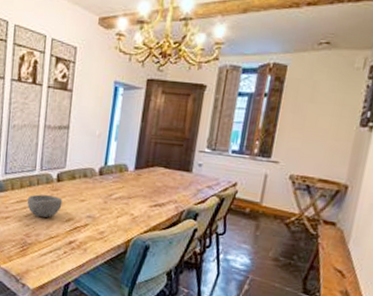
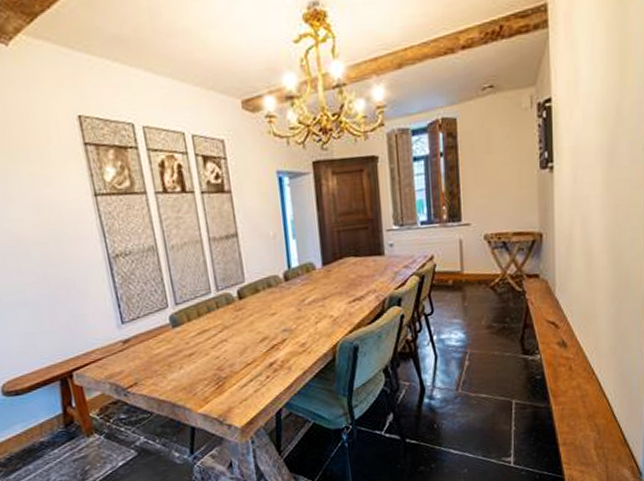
bowl: present [27,194,63,218] -> none [209,316,252,345]

